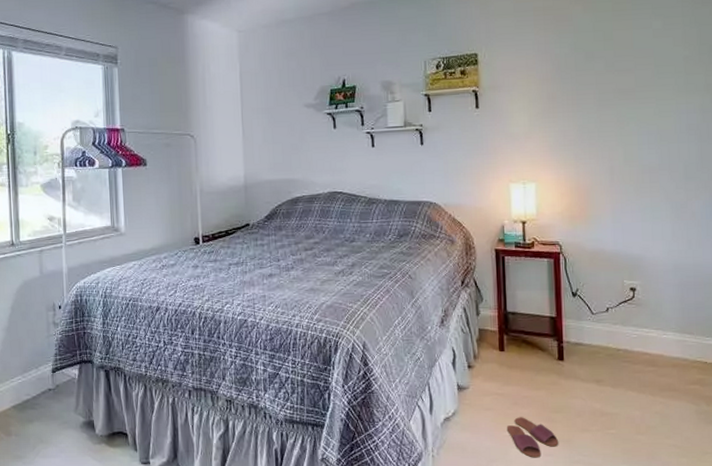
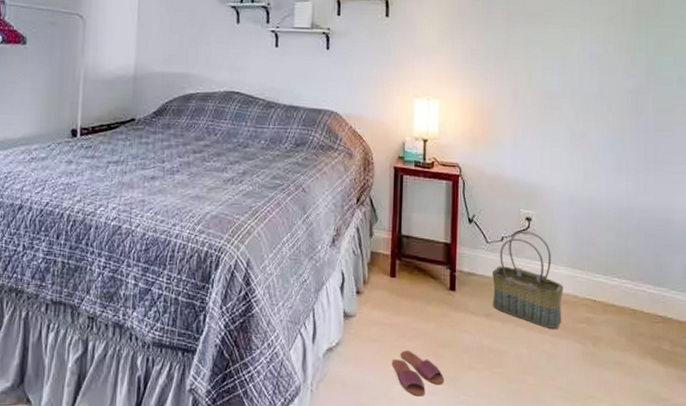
basket: none [600,300,673,392] -> present [492,231,564,330]

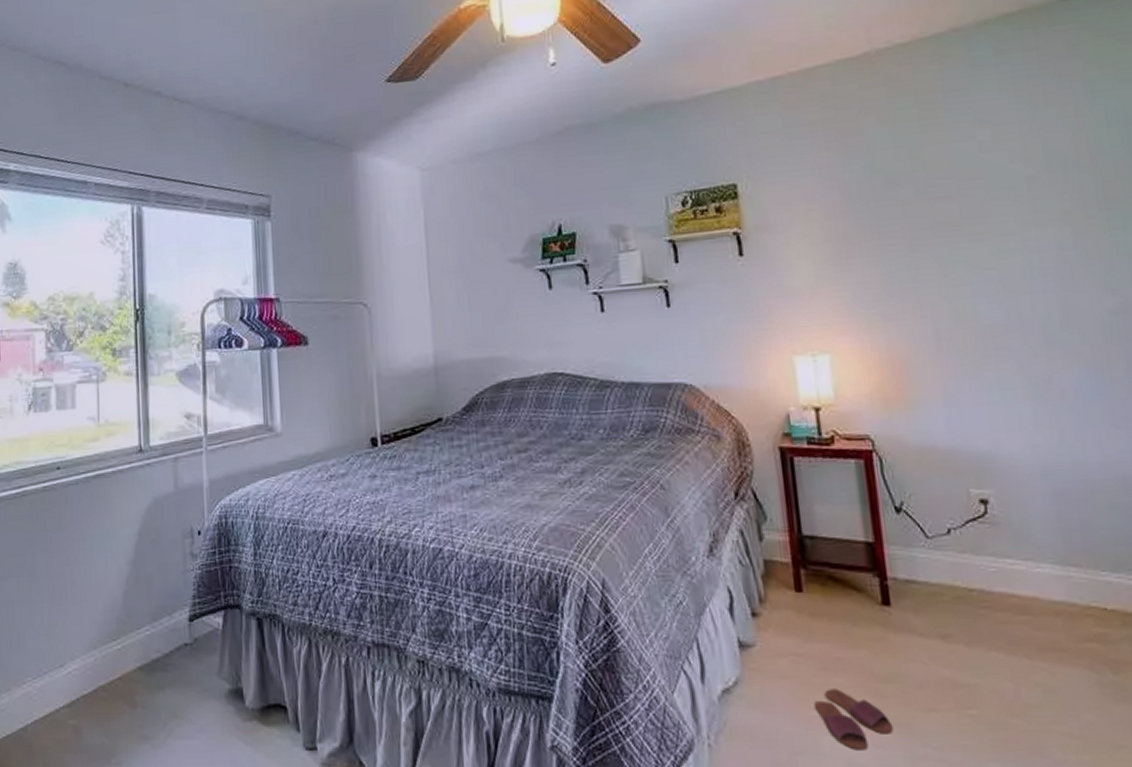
basket: present [492,231,564,330] -> none [941,518,1059,653]

